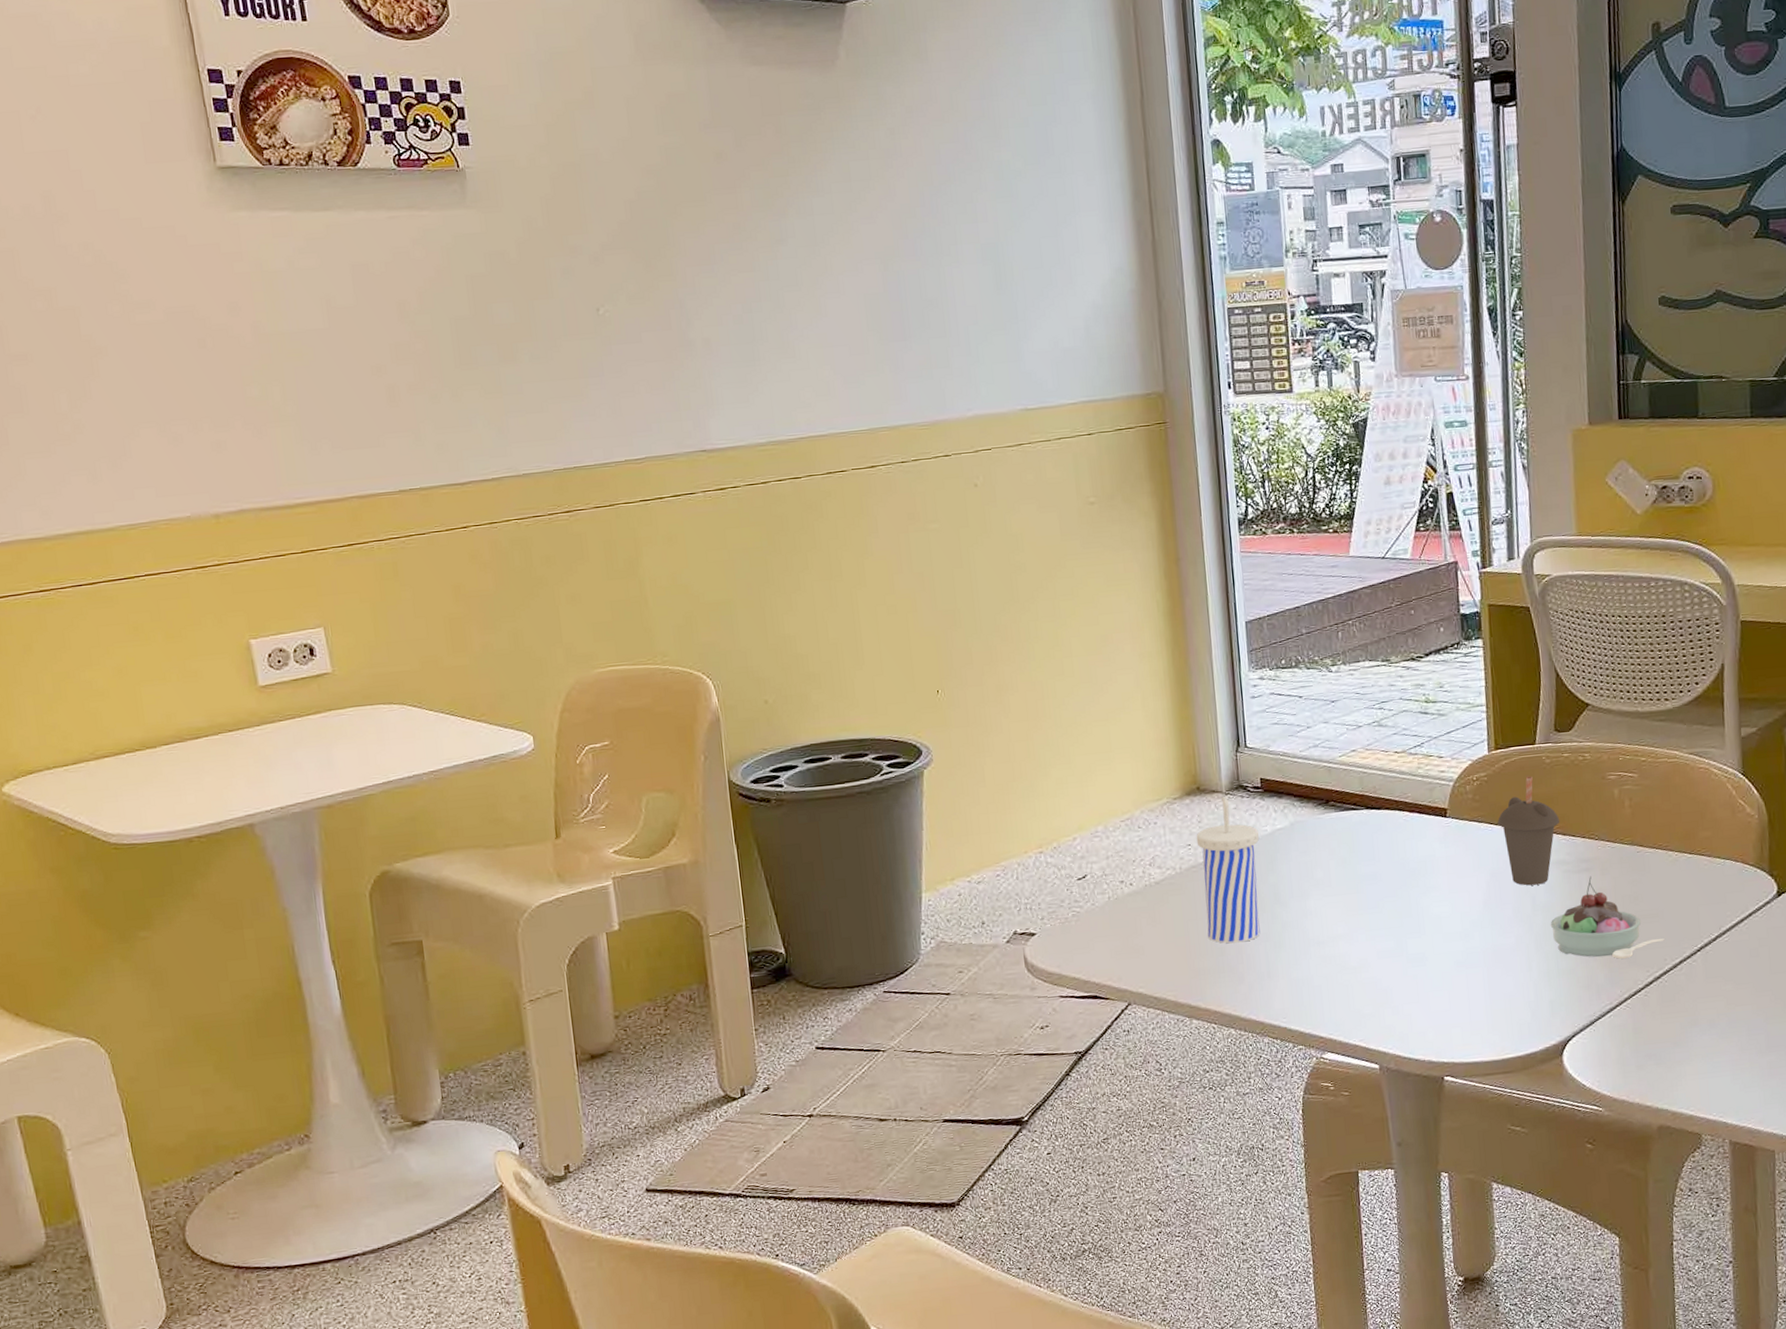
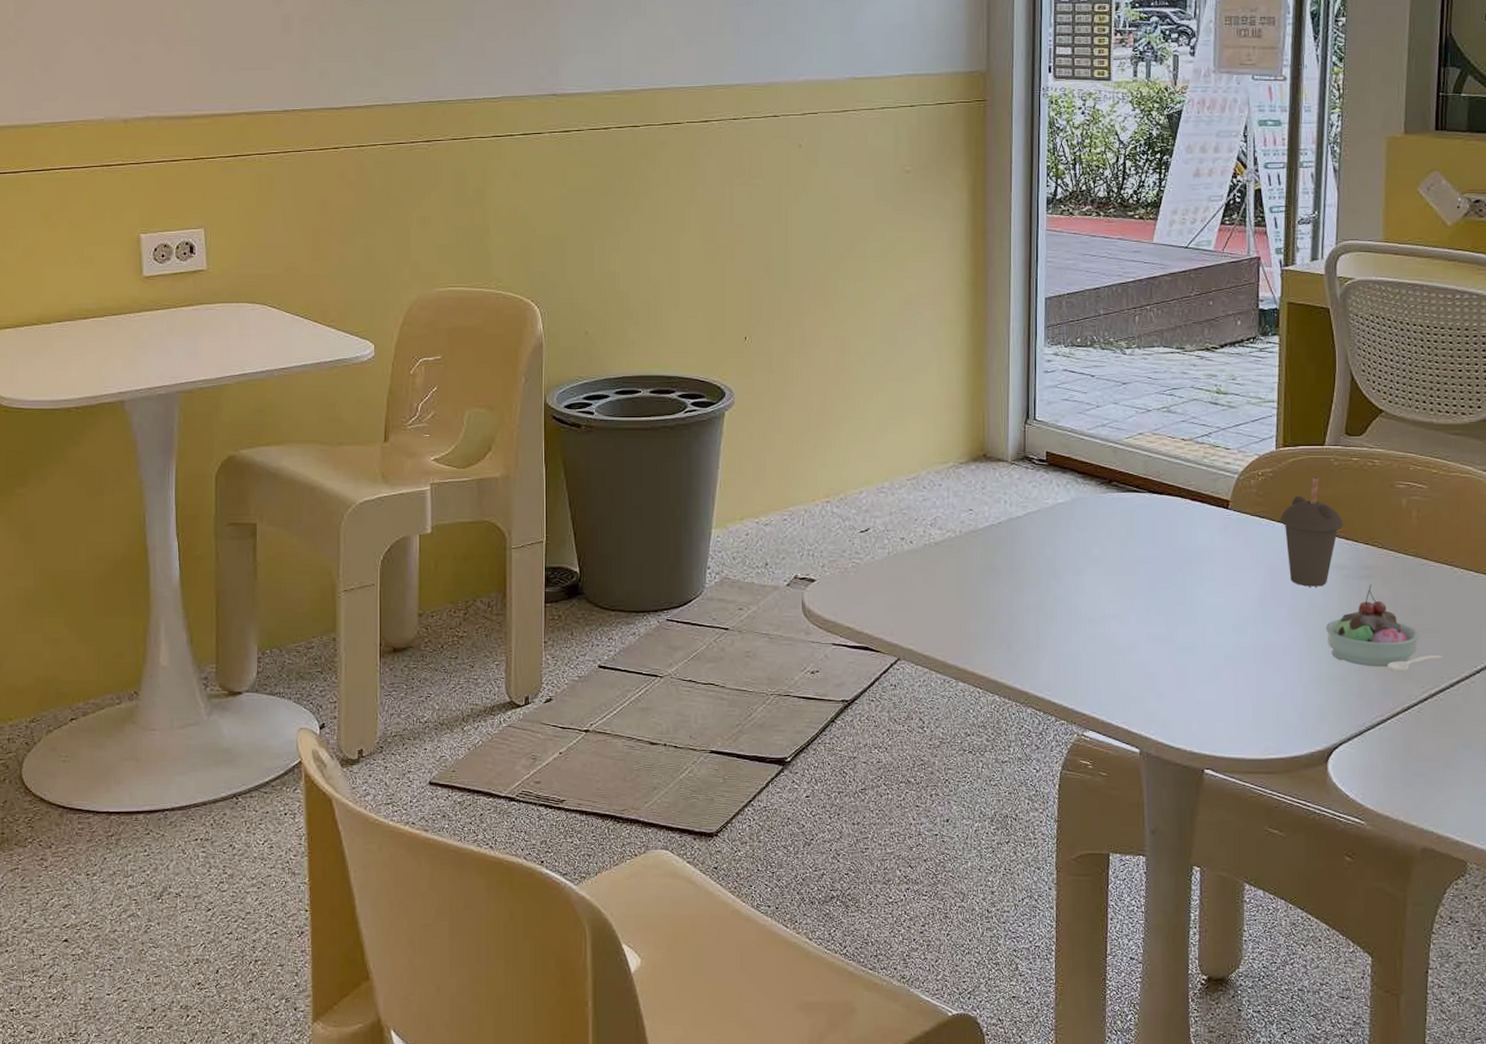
beverage cup: present [1196,795,1261,944] -> none [978,465,1039,611]

